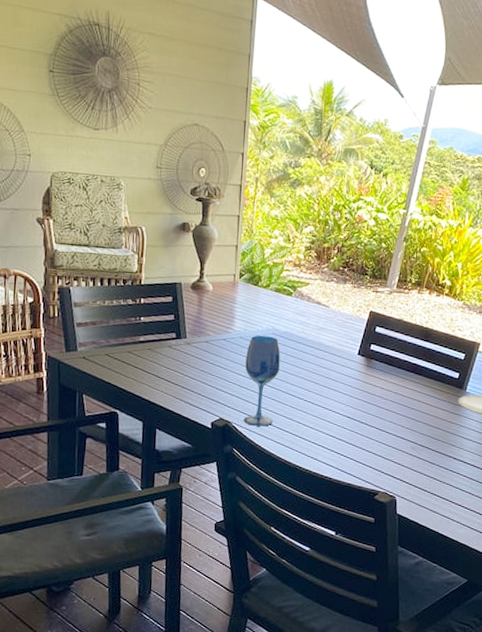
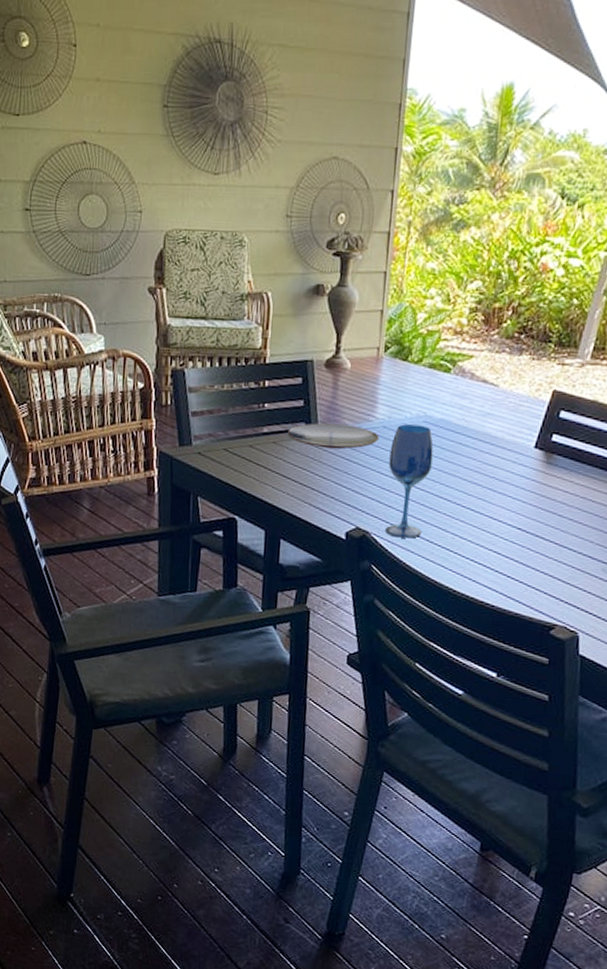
plate: none [161,333,237,355] -> present [287,423,380,450]

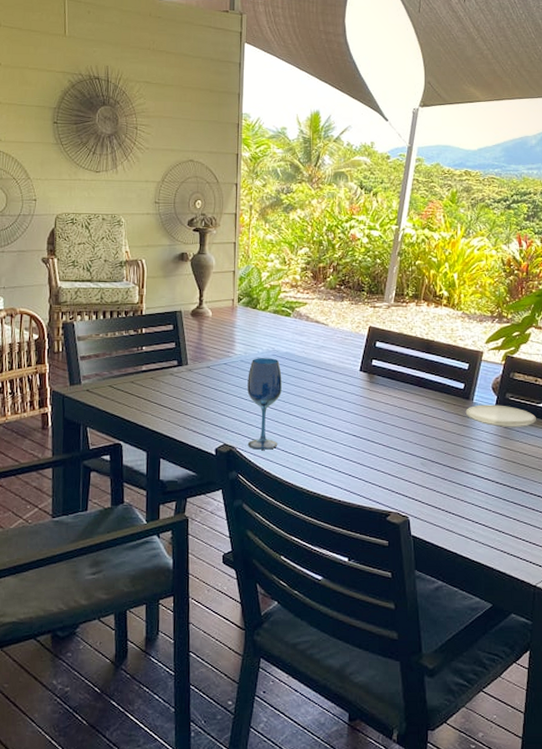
plate: present [287,423,380,450] -> none [162,360,238,381]

